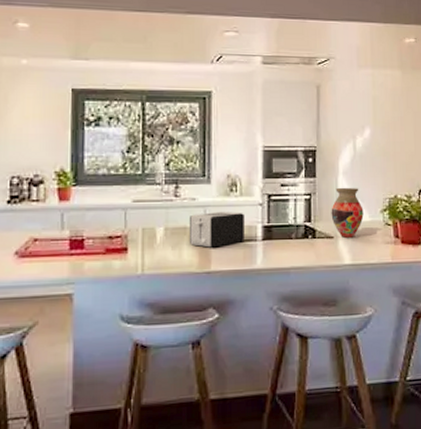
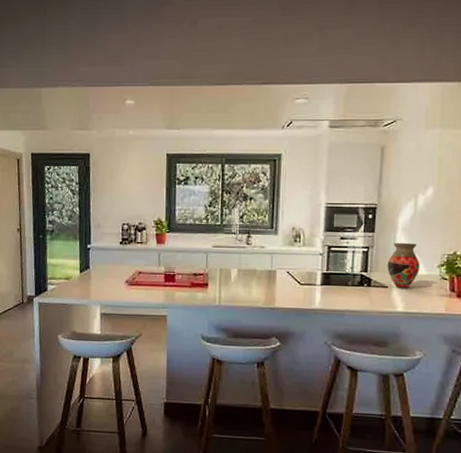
toaster: present [188,211,244,248] -> none [257,258,306,288]

